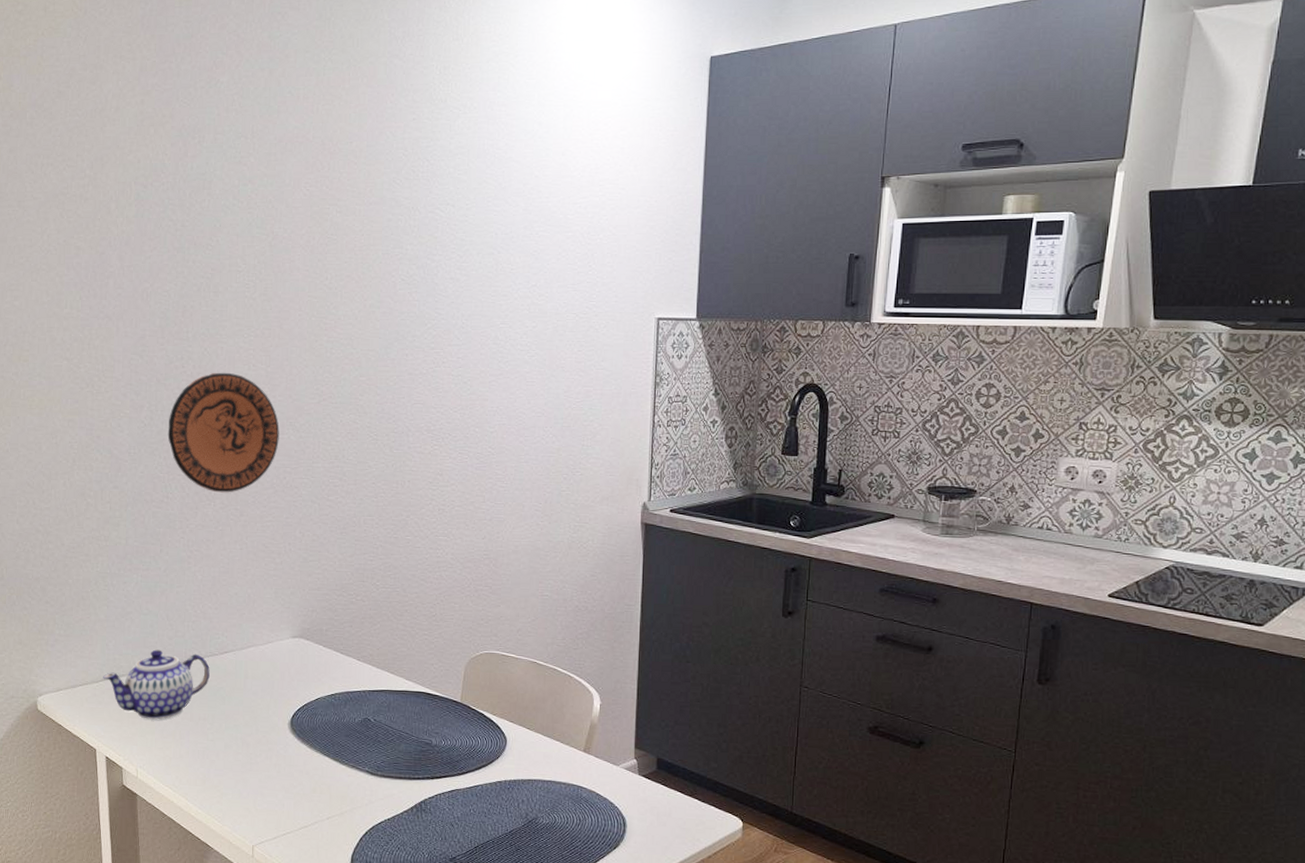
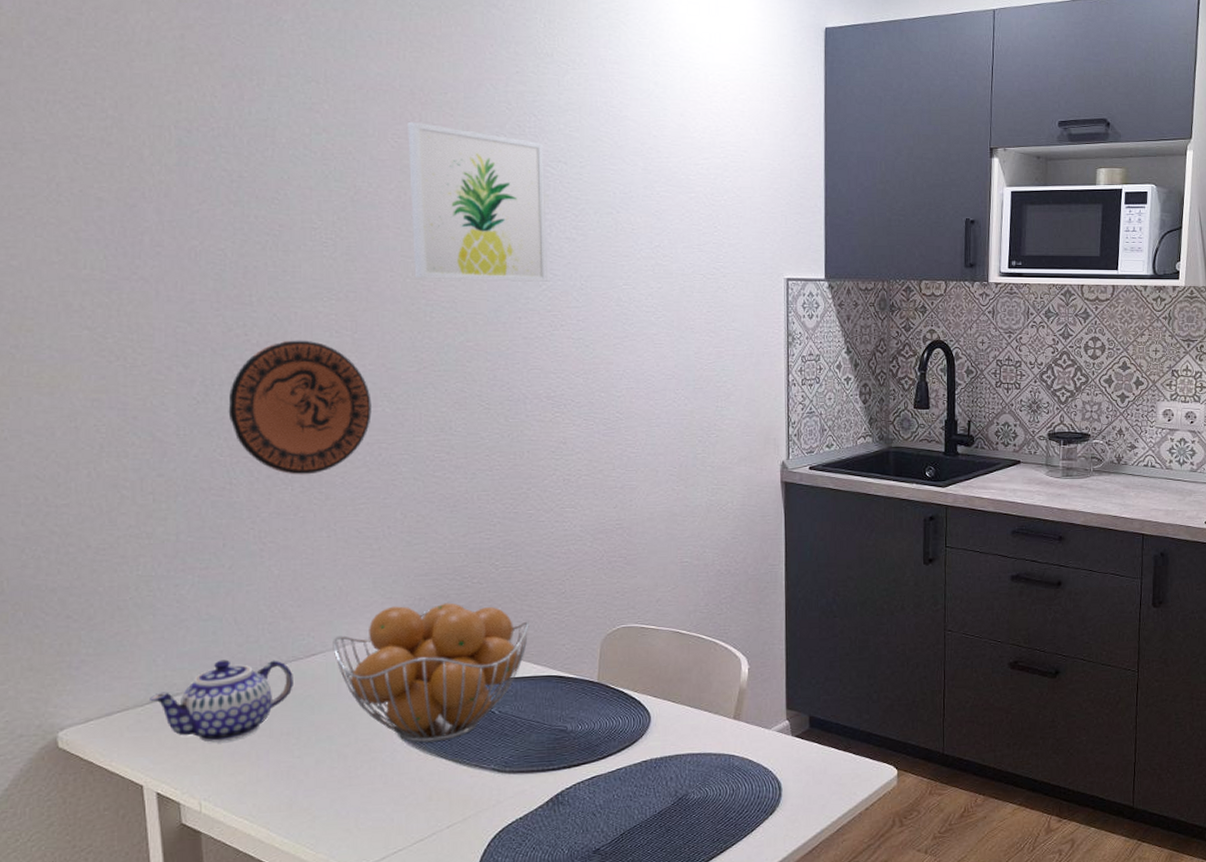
fruit basket: none [241,615,403,741] -> present [333,603,529,743]
wall art: none [317,171,434,320] -> present [408,122,547,282]

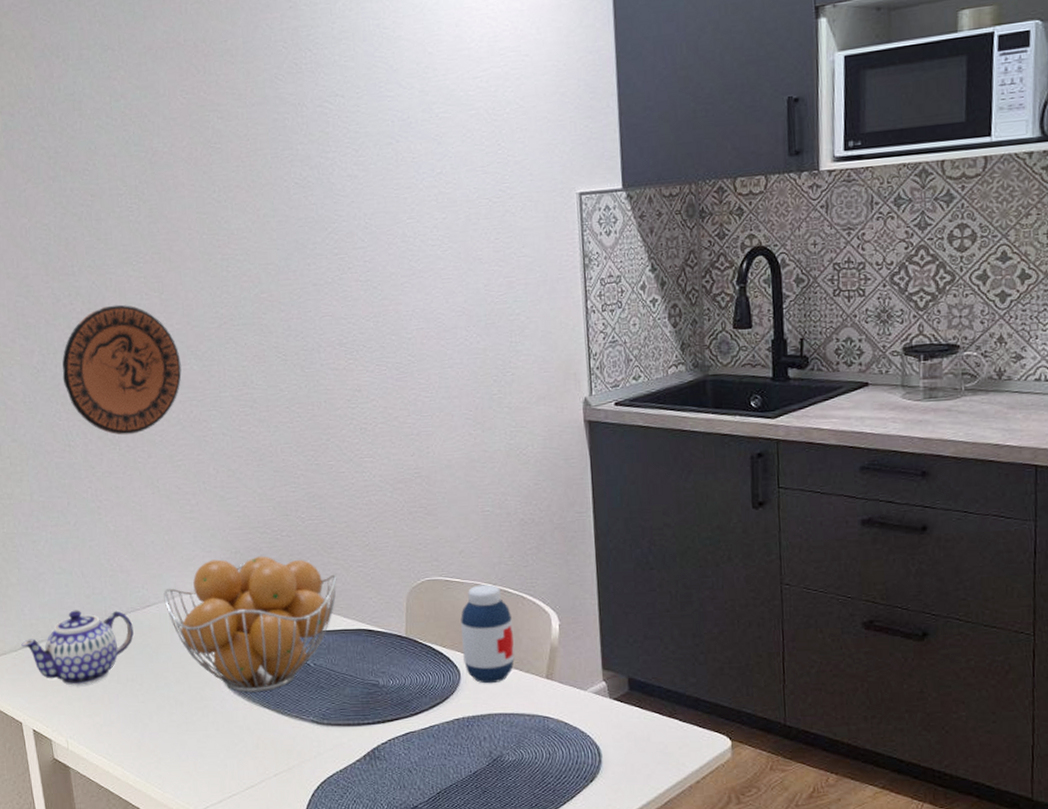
wall art: present [408,122,547,282] -> none [193,75,333,234]
medicine bottle: none [654,631,704,726] -> present [461,584,515,684]

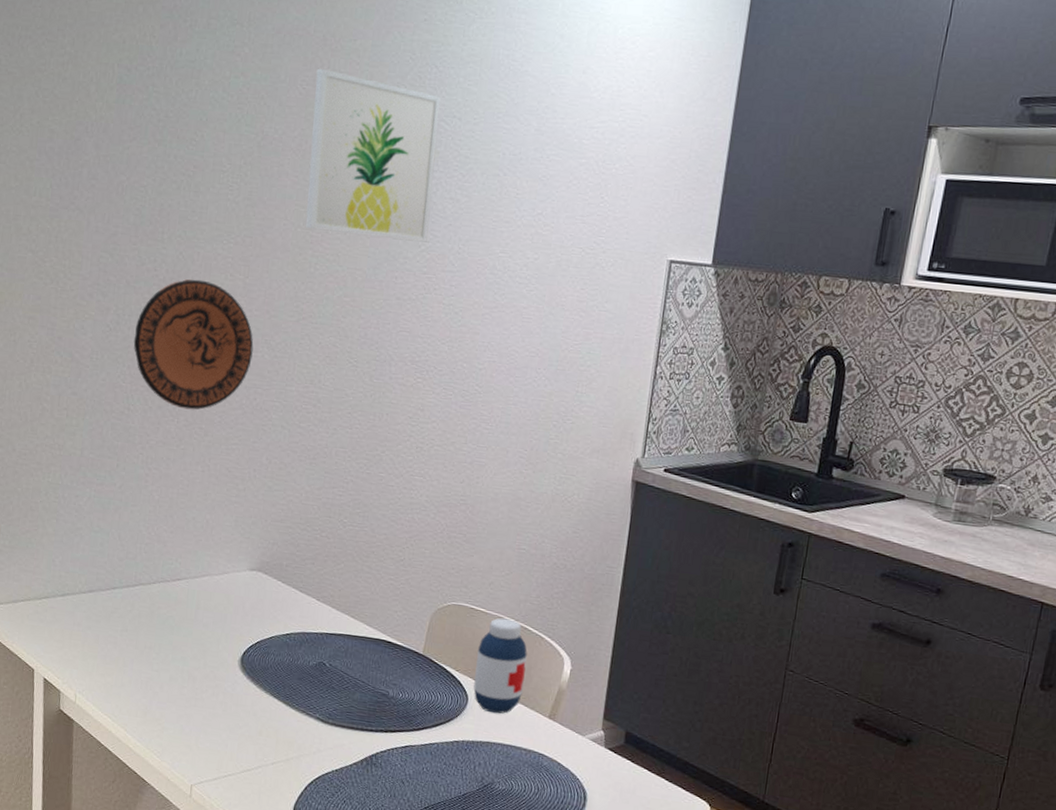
teapot: present [21,610,134,686] -> none [47,570,160,645]
fruit basket: present [163,556,337,693] -> none [195,546,367,683]
wall art: none [193,75,333,234] -> present [305,69,441,243]

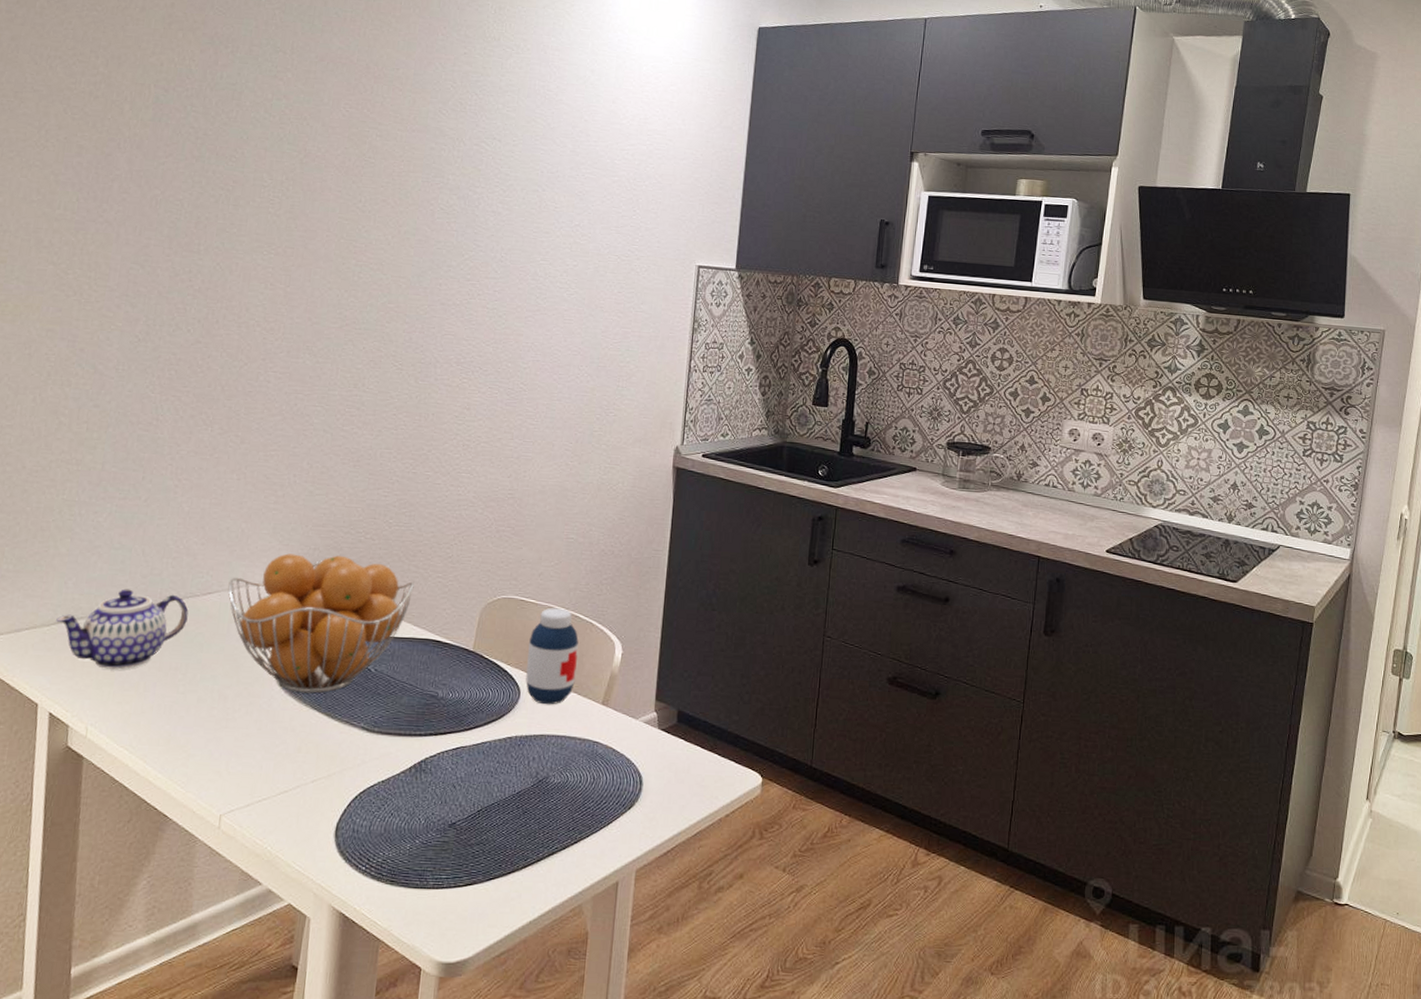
teapot: none [47,570,160,645] -> present [56,589,189,670]
decorative plate: present [133,279,254,410] -> none [164,289,295,418]
fruit basket: none [195,546,367,683] -> present [228,553,415,694]
wall art: present [305,69,441,243] -> none [348,94,481,252]

